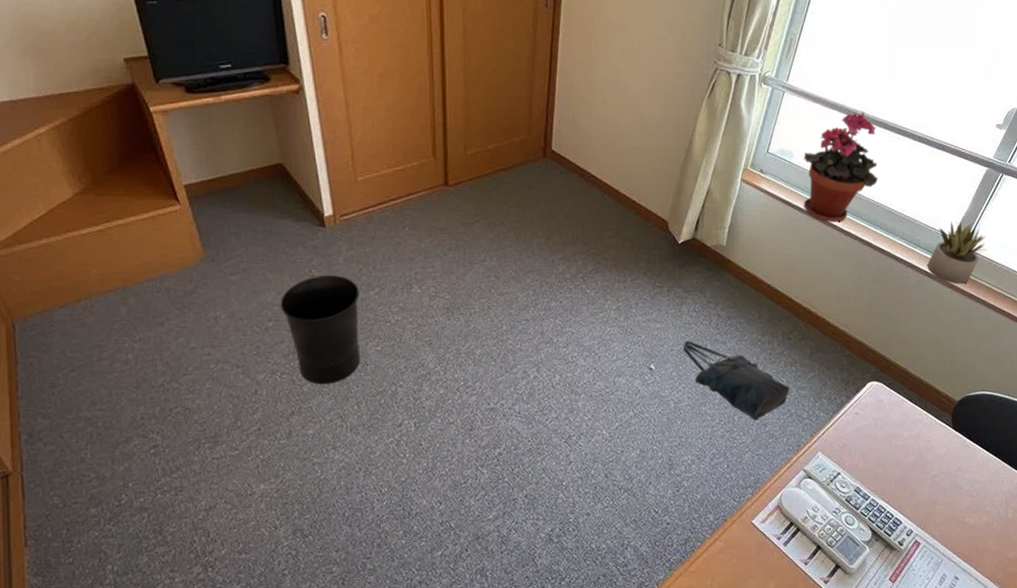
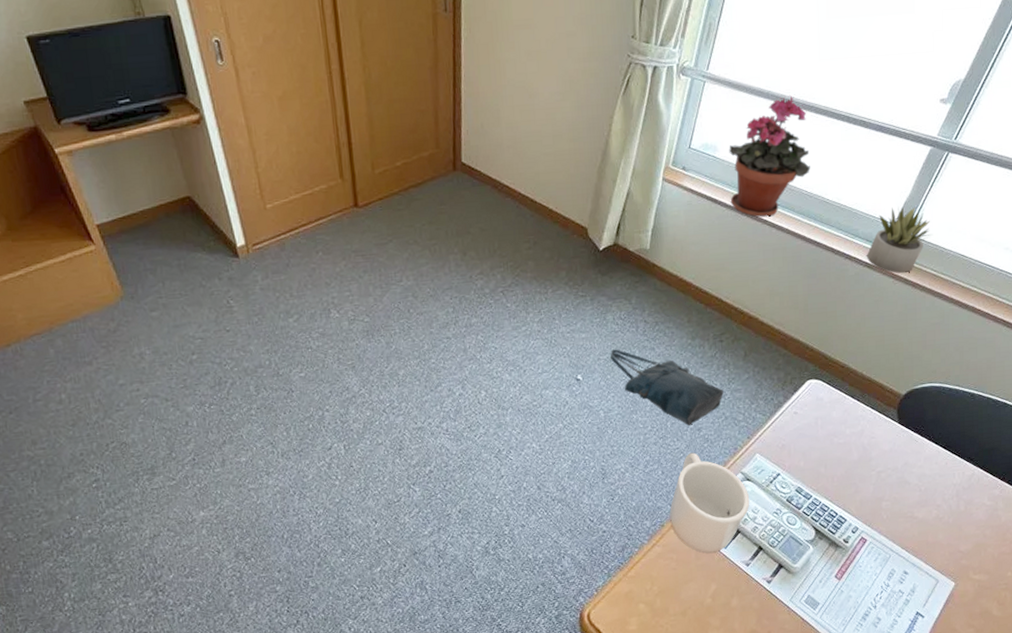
waste bin: present [280,275,361,384] -> none [201,305,286,413]
mug: none [733,447,811,551] -> present [670,452,750,554]

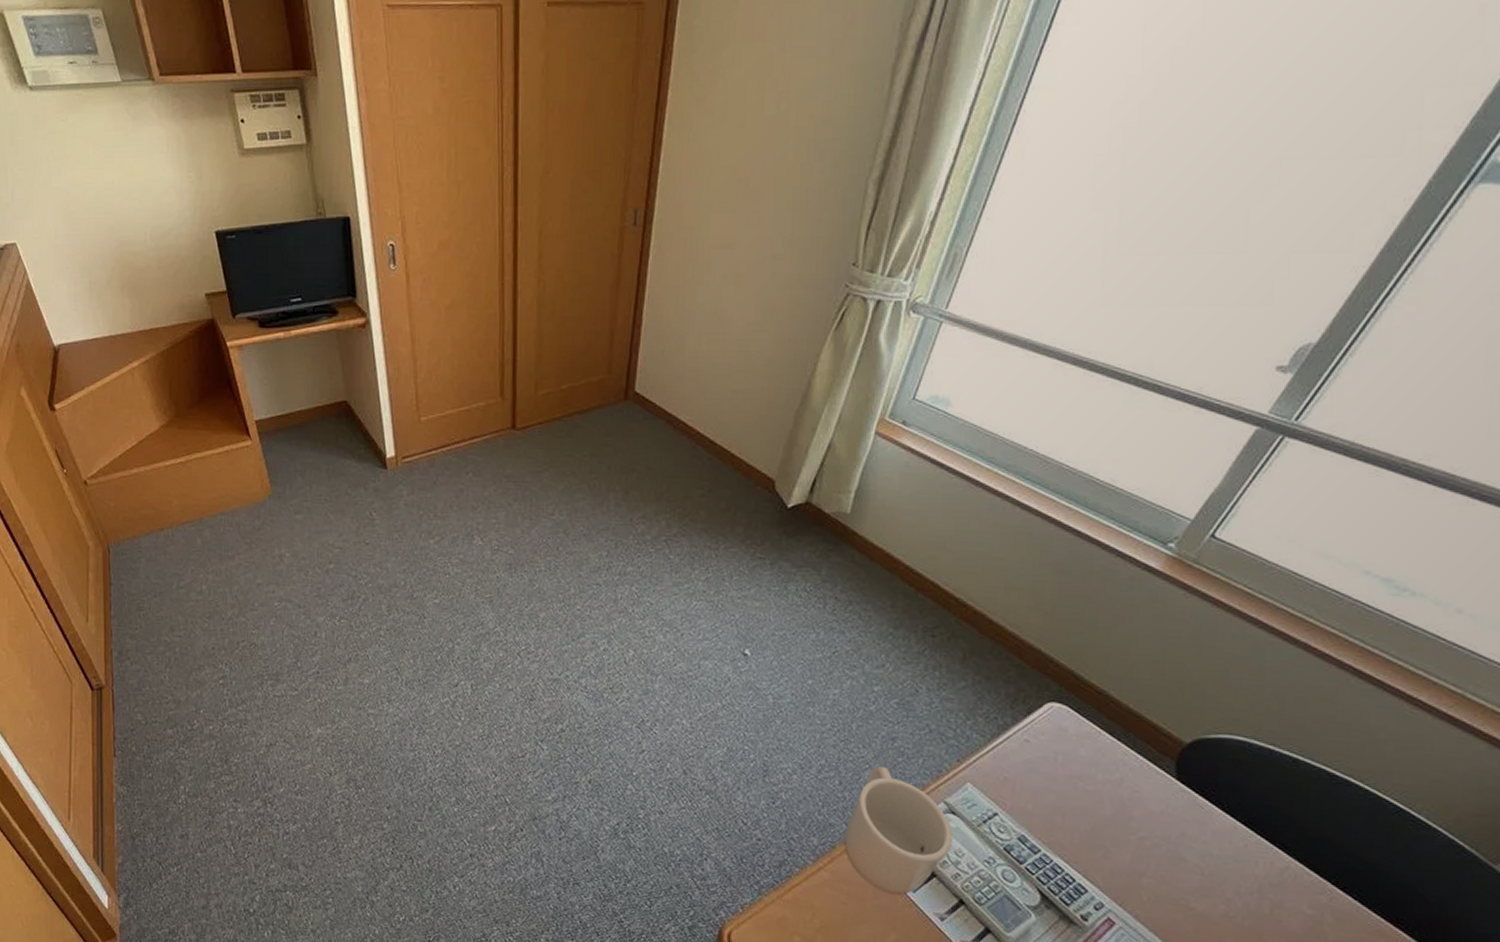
tote bag: present [609,349,724,426] -> none [787,625,930,732]
potted plant: present [729,94,810,218] -> none [961,345,1078,492]
succulent plant: present [867,207,932,274] -> none [1148,499,1250,586]

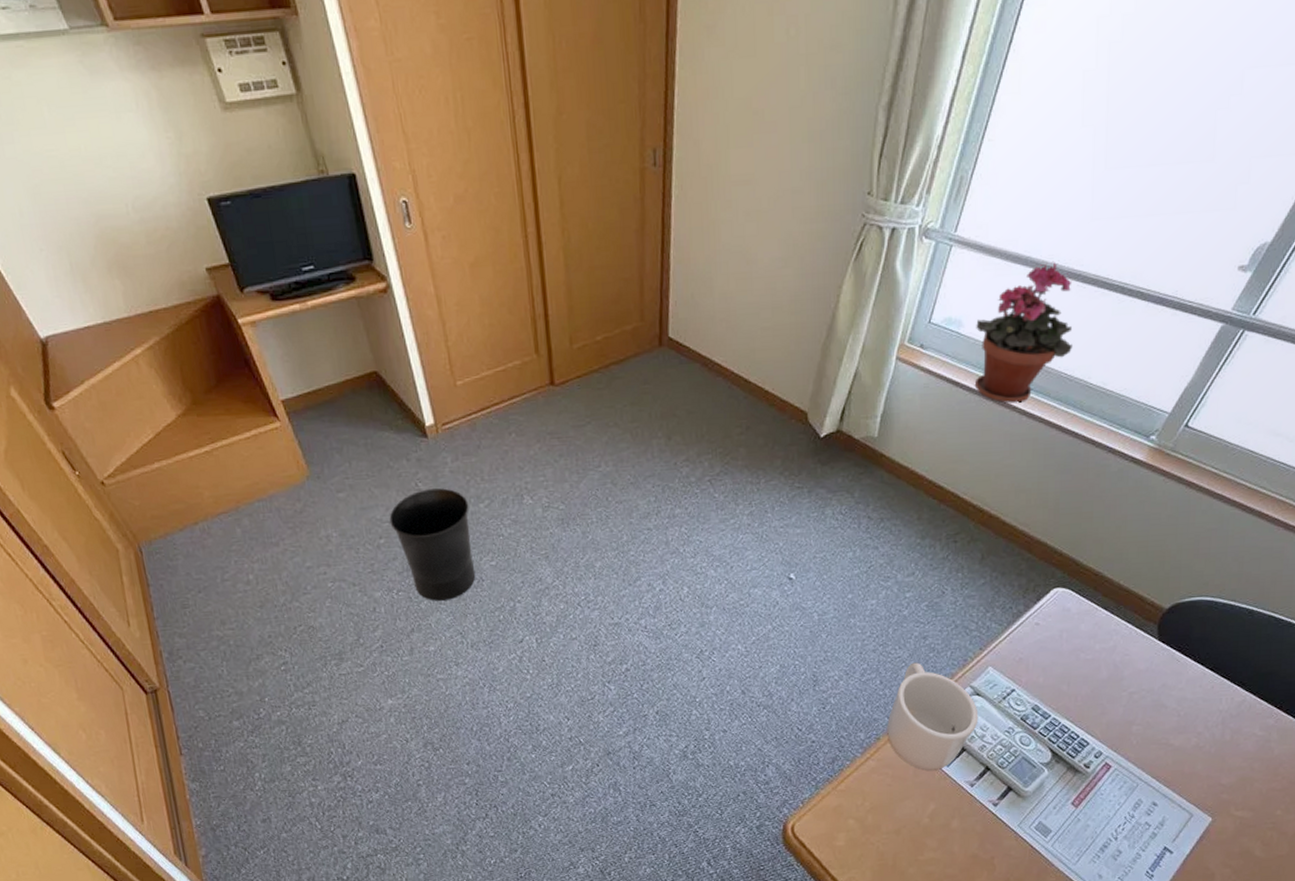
waste bin: none [341,519,419,634] -> present [389,488,476,601]
potted plant: none [961,345,1078,492] -> present [974,261,1073,404]

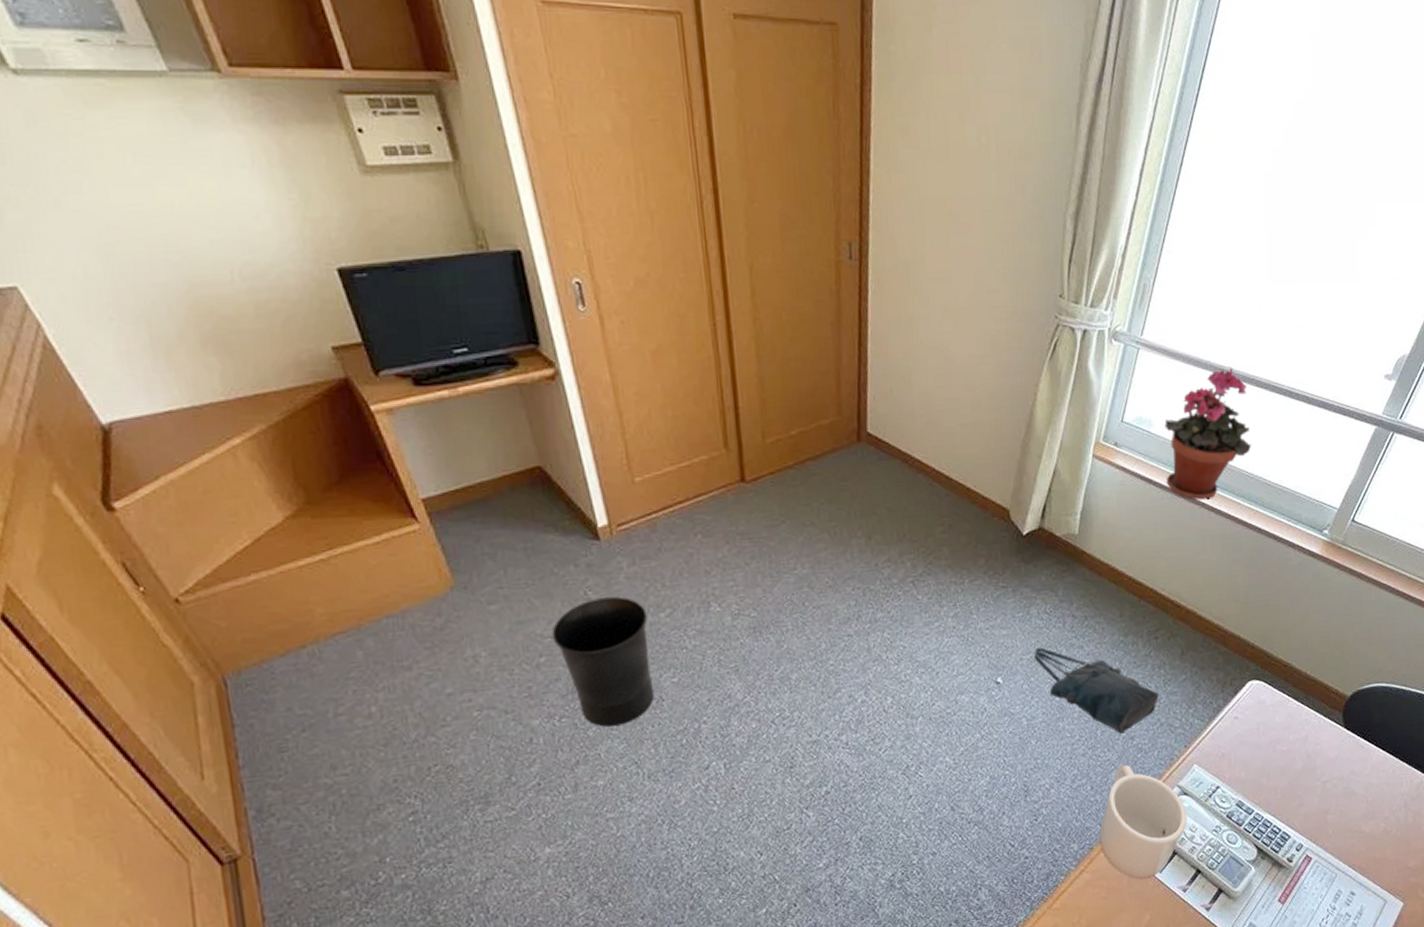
tote bag: none [827,547,955,633] -> present [1033,647,1159,734]

